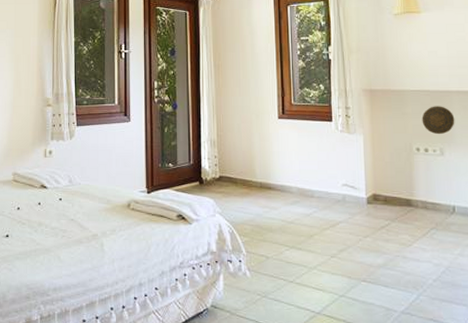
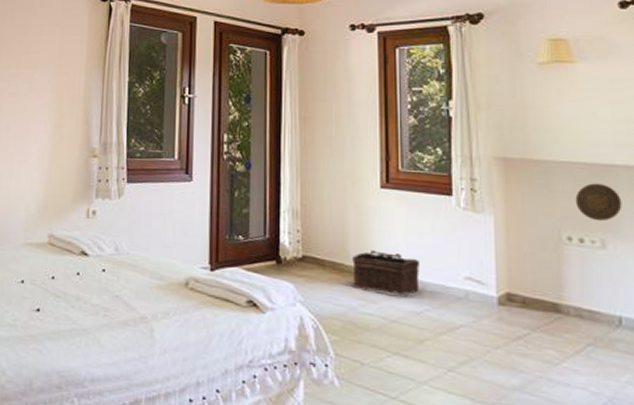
basket: none [258,168,309,201] -> present [352,250,420,295]

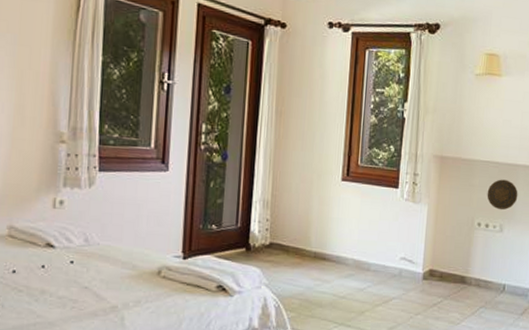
basket: present [352,250,420,295] -> none [312,236,367,274]

